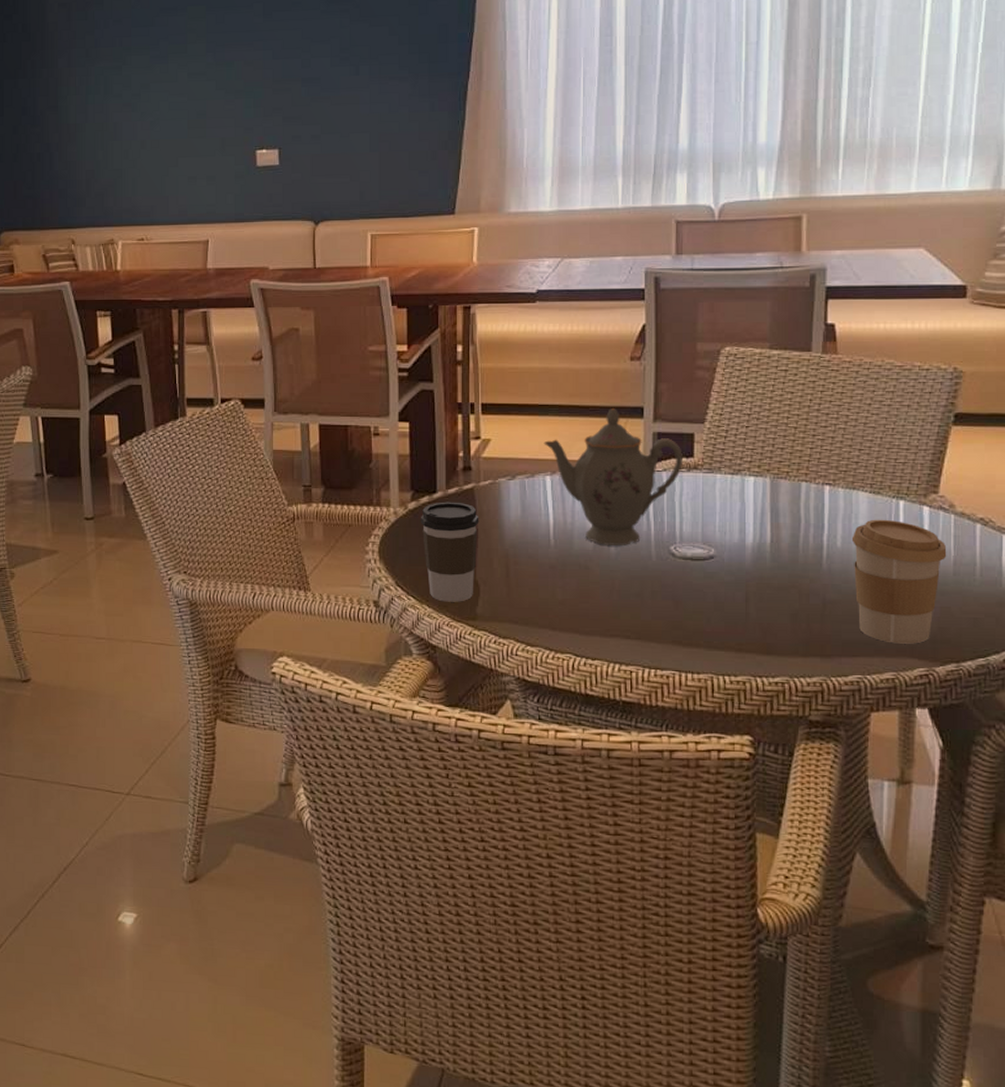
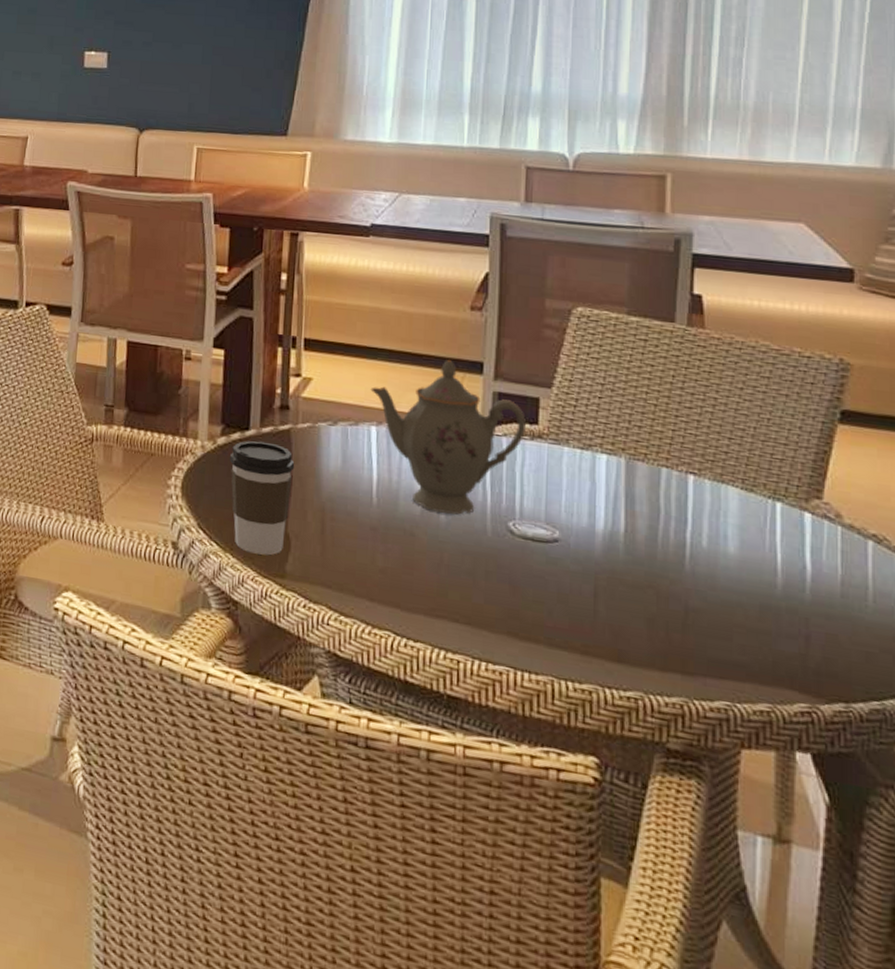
coffee cup: present [851,519,947,644] -> none [719,520,833,673]

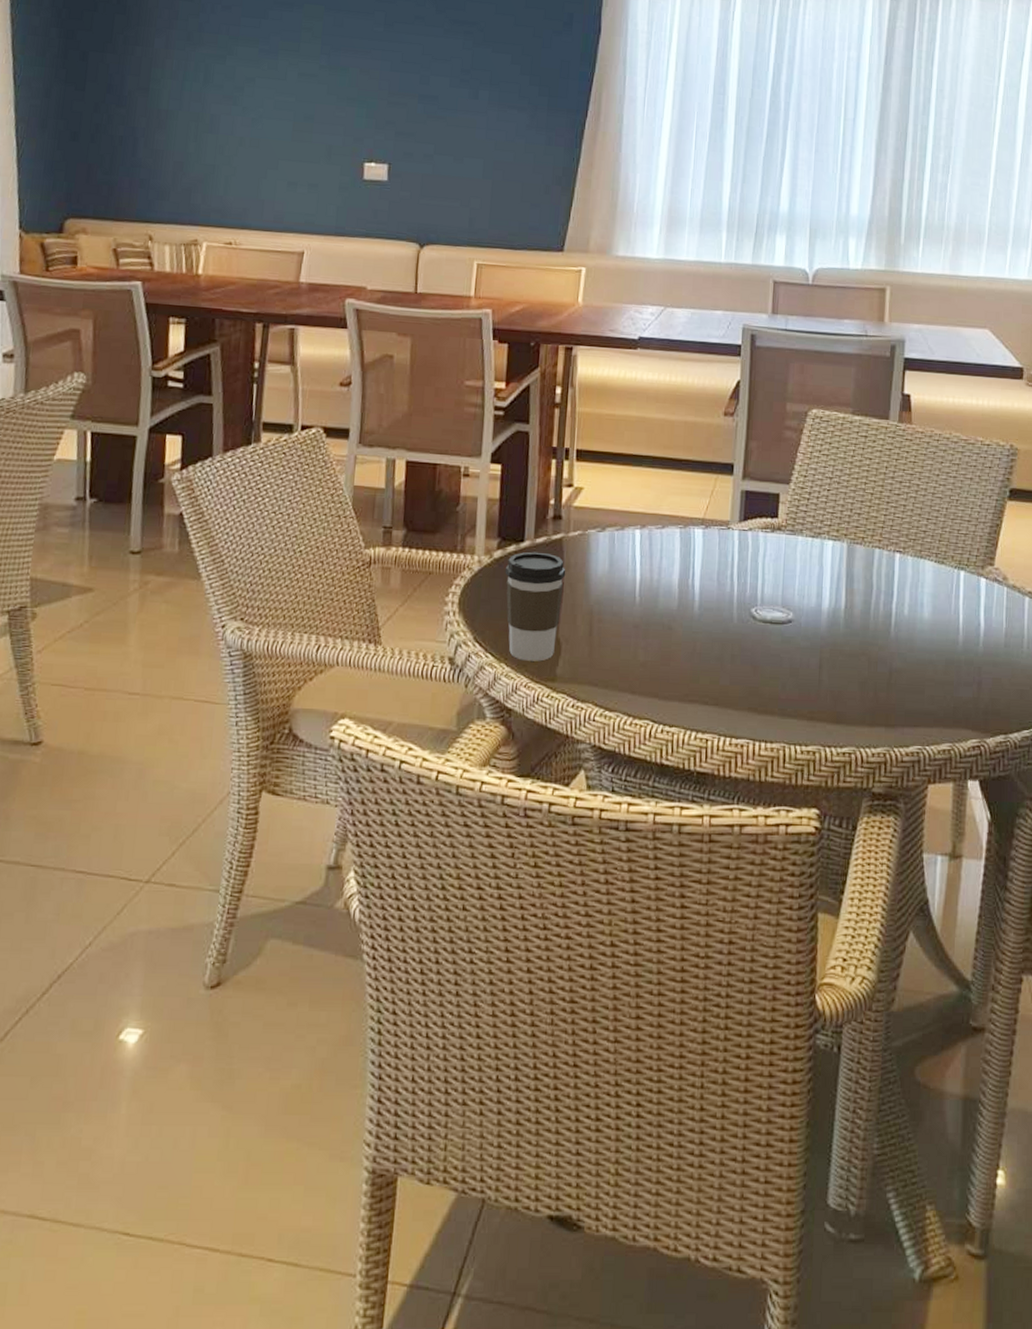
teapot: present [370,360,526,515] -> none [635,463,768,606]

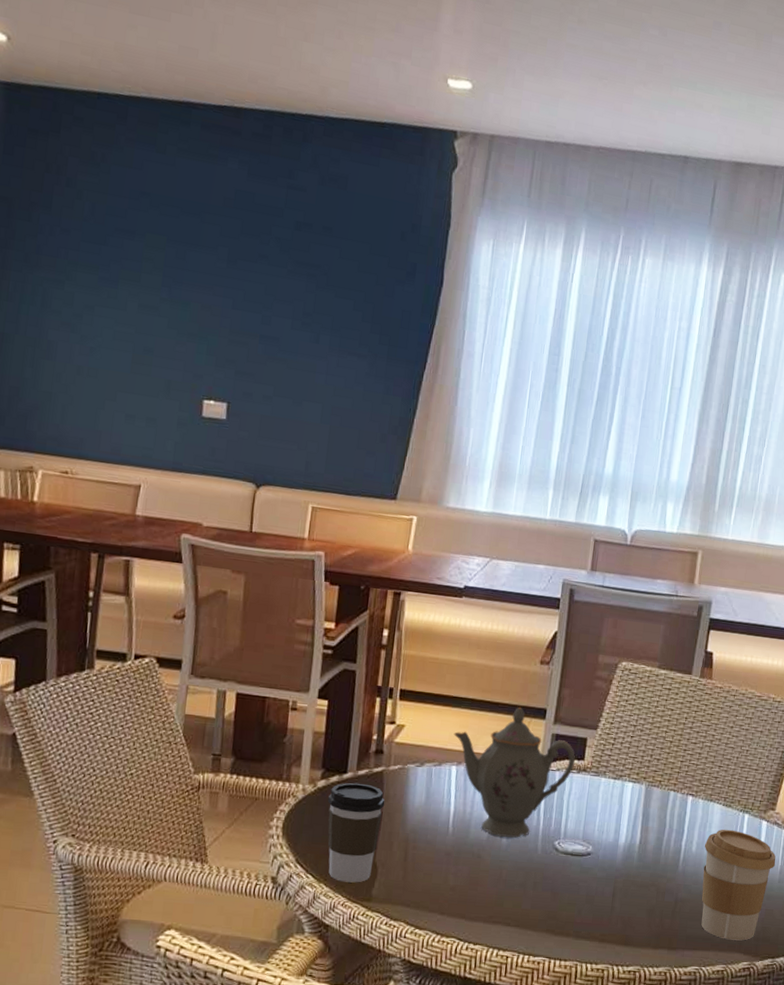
teapot: none [635,463,768,606] -> present [453,707,575,838]
coffee cup: none [917,588,1000,715] -> present [701,829,776,941]

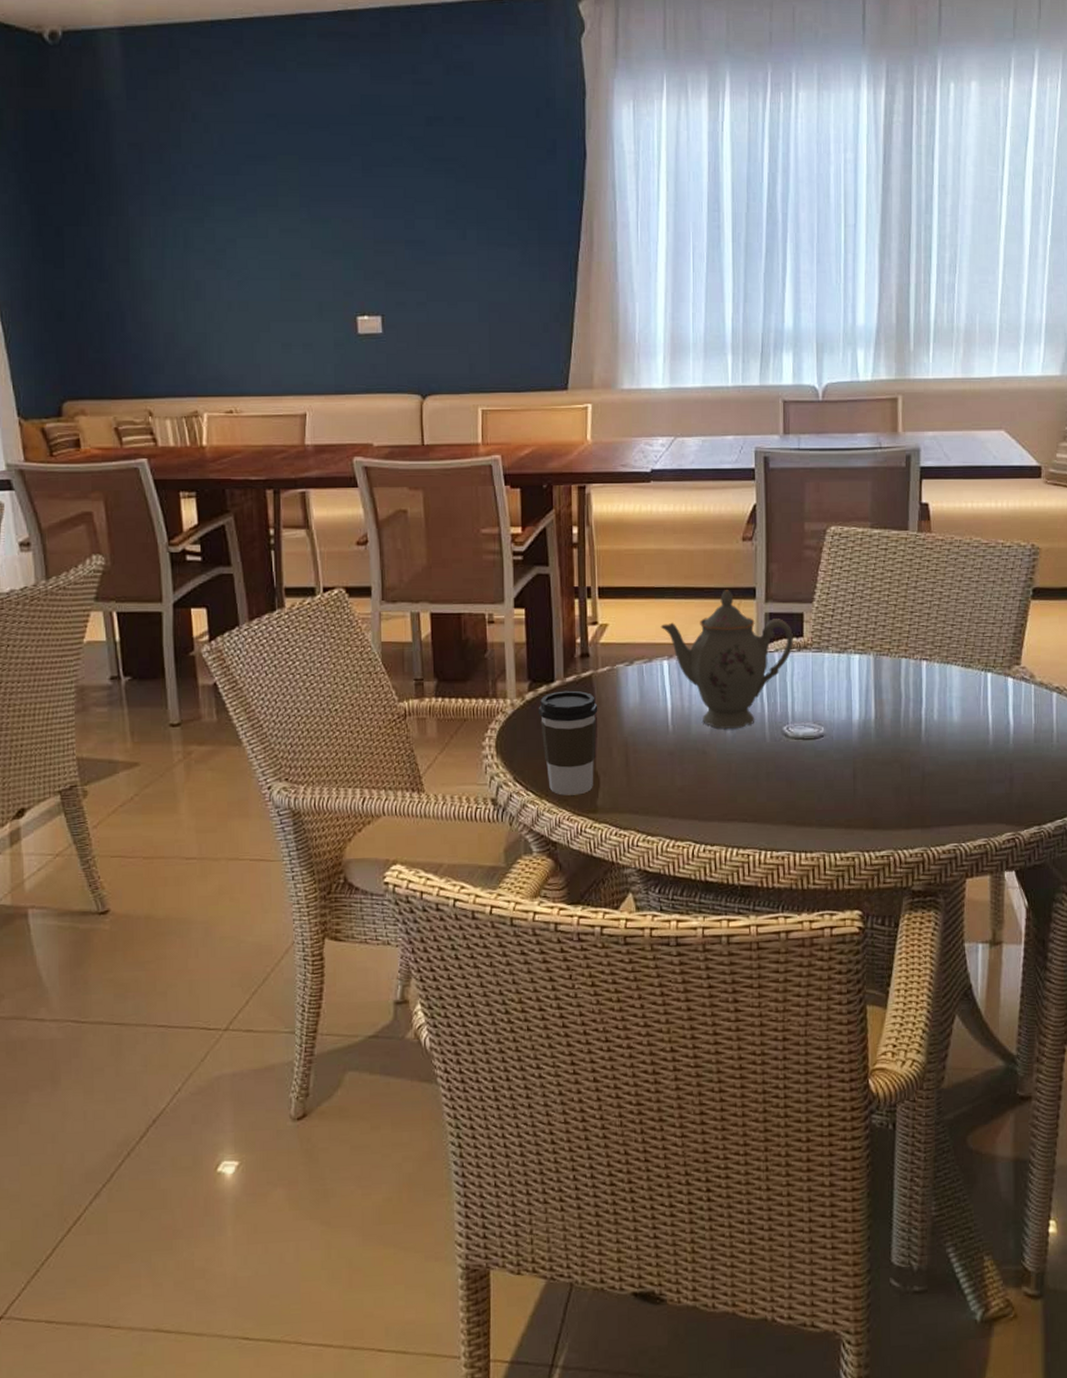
coffee cup: present [701,829,776,941] -> none [946,691,1029,811]

